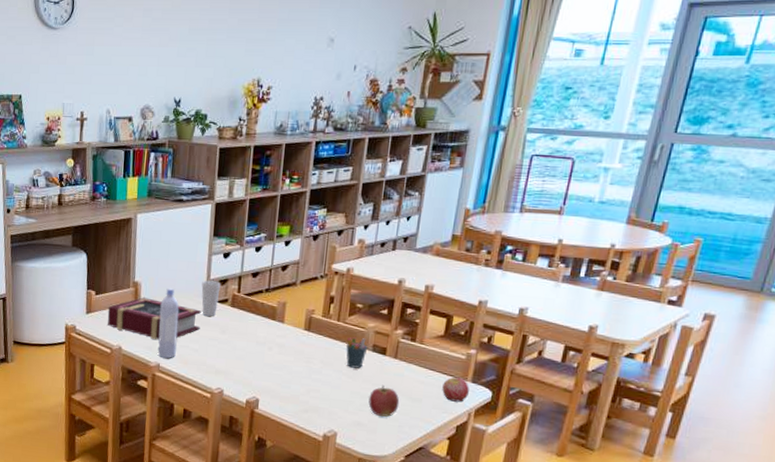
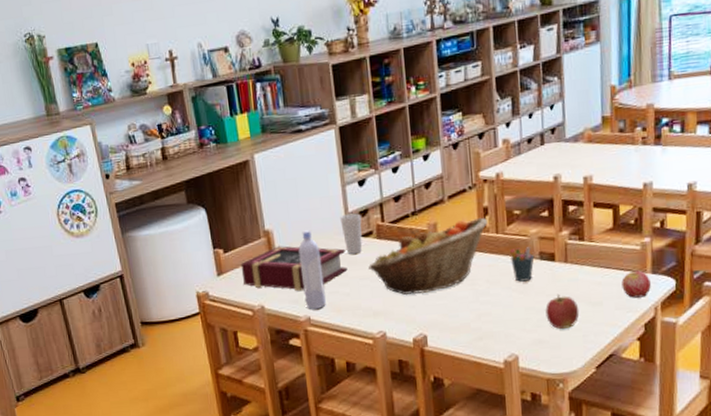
fruit basket: none [219,304,332,362] -> present [368,217,487,296]

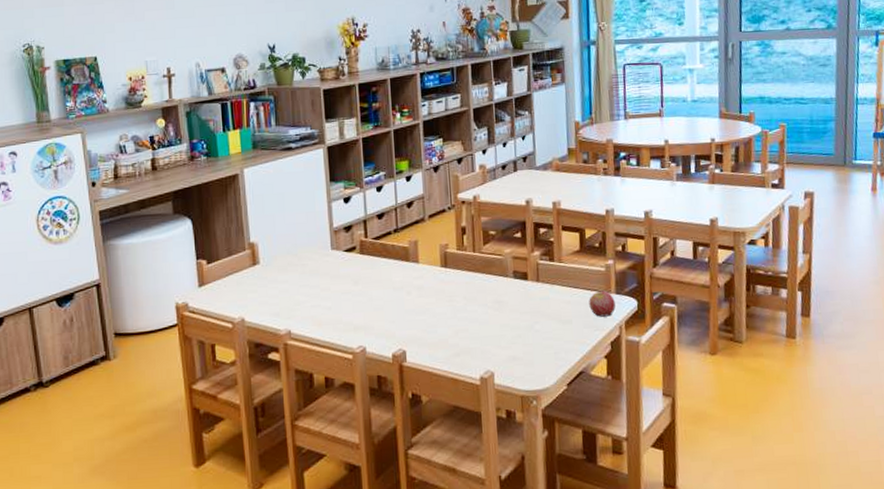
book: present [240,246,348,291] -> none [223,258,330,304]
bottle: present [298,230,326,309] -> none [282,243,307,323]
cup: present [340,213,363,254] -> none [325,229,346,268]
fruit basket: present [368,217,487,296] -> none [351,236,465,311]
pen holder: present [510,247,535,282] -> none [486,266,509,299]
apple: present [545,293,580,330] -> none [519,311,551,347]

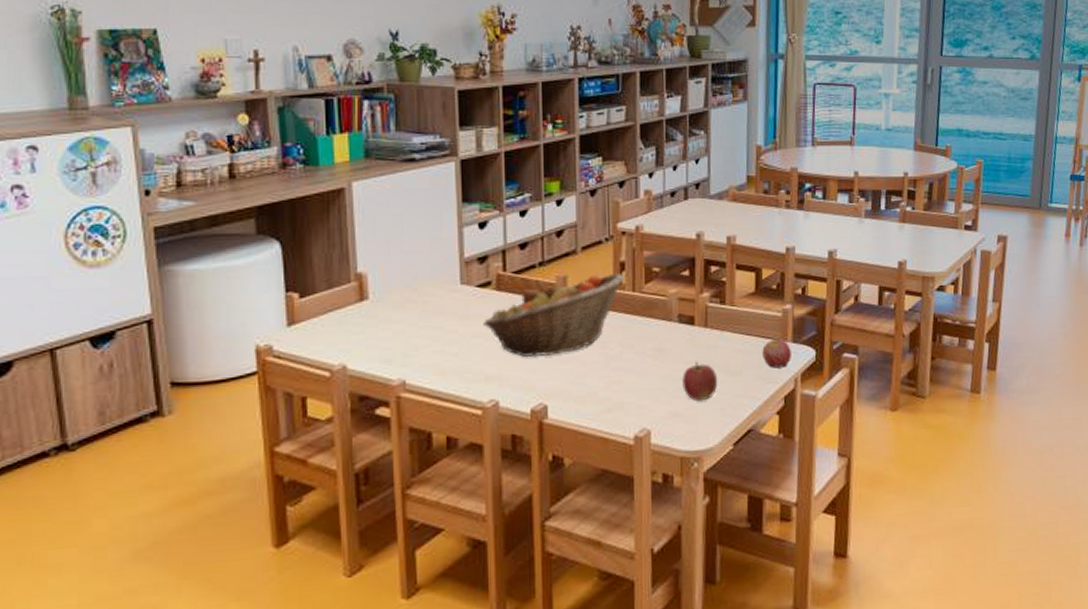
fruit basket: none [351,236,465,311] -> present [483,272,623,358]
apple: none [519,311,551,347] -> present [682,361,718,402]

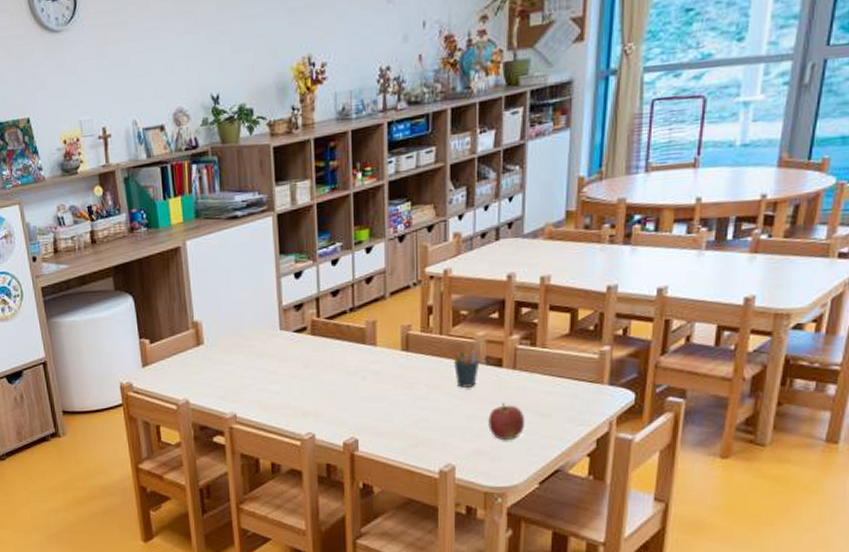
fruit basket: present [483,272,623,358] -> none [300,316,431,397]
pen holder: none [647,308,673,347] -> present [454,350,480,388]
apple: present [762,338,791,368] -> none [574,381,607,411]

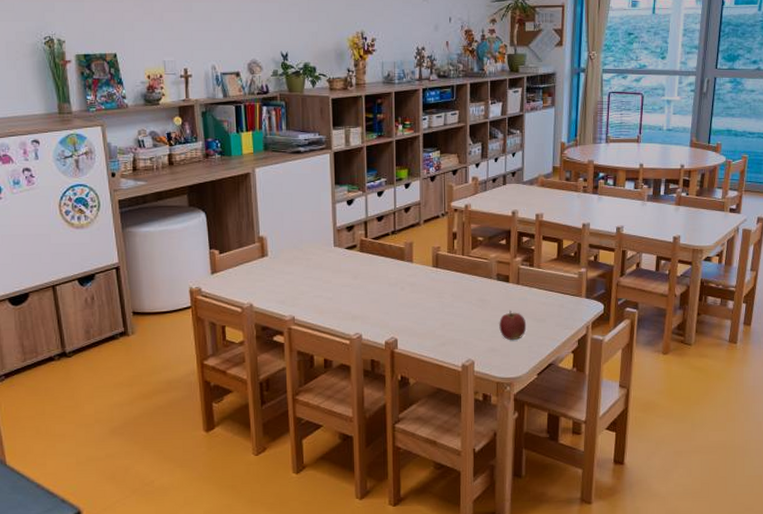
pen holder: present [454,350,480,388] -> none [473,269,493,298]

